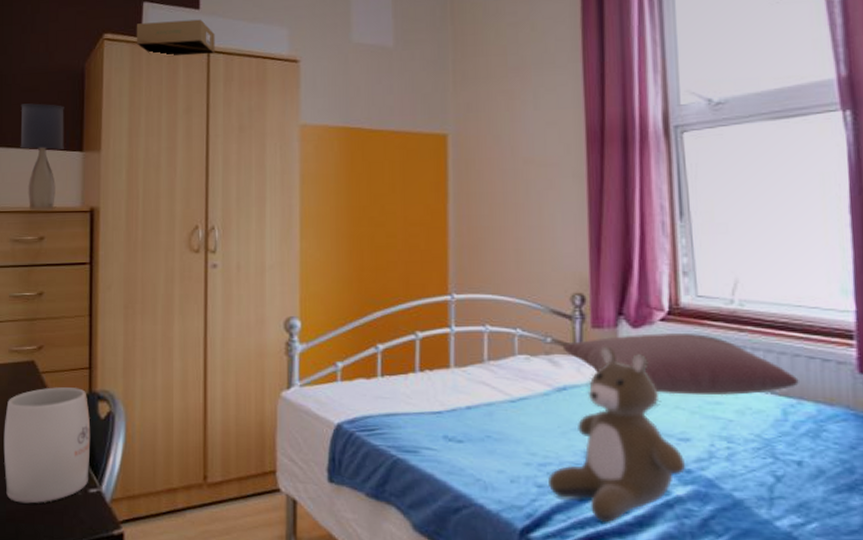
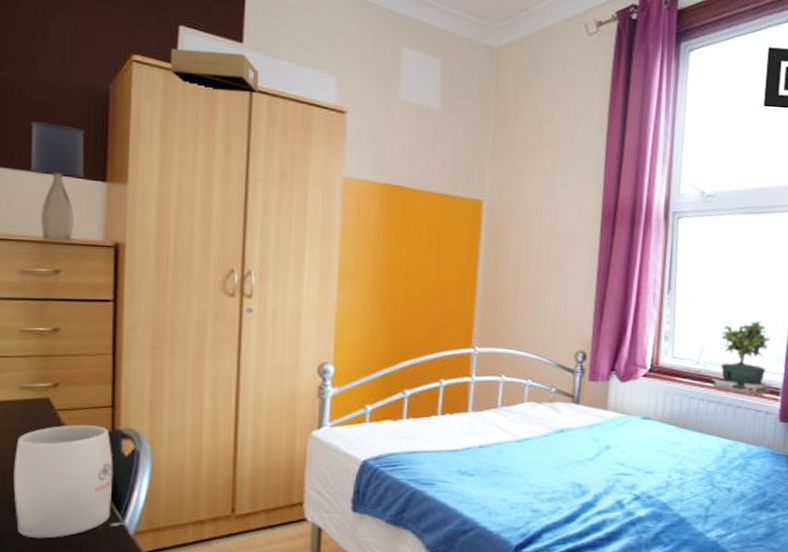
teddy bear: present [548,346,686,523] -> none [541,396,649,539]
pillow: present [562,333,799,396] -> none [563,386,738,438]
potted plant: none [754,245,841,341] -> present [712,320,772,396]

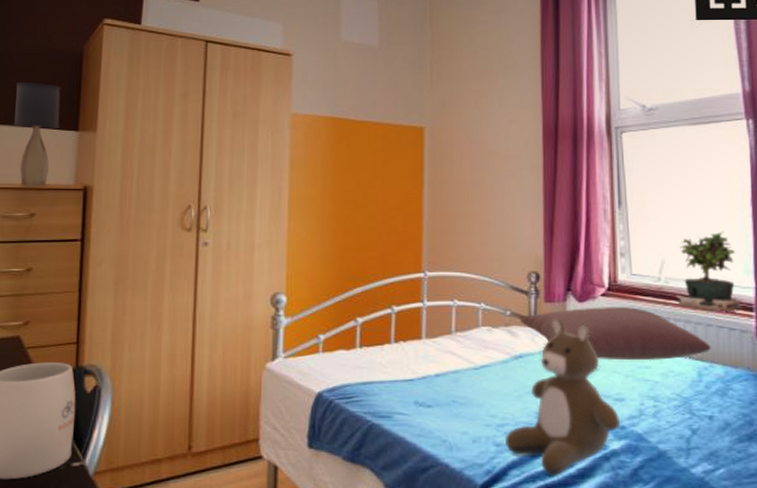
box: present [170,49,259,94] -> none [136,11,213,44]
teddy bear: none [541,396,649,539] -> present [506,318,621,476]
pillow: none [563,386,738,438] -> present [519,307,711,361]

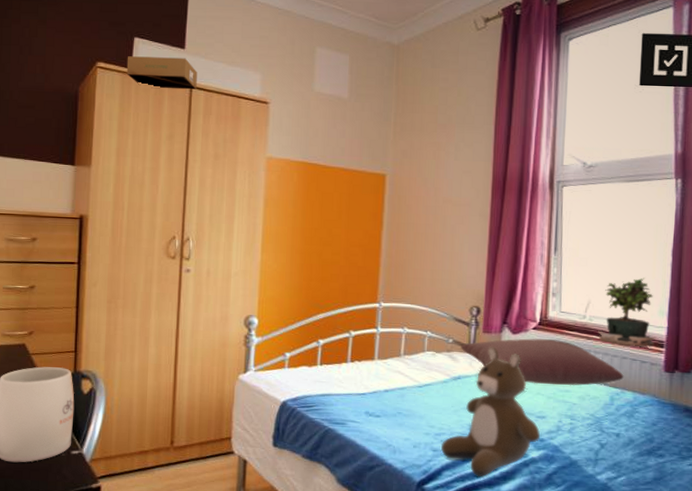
table lamp: present [13,82,61,188] -> none [16,118,58,215]
box: none [136,11,213,44] -> present [126,56,197,90]

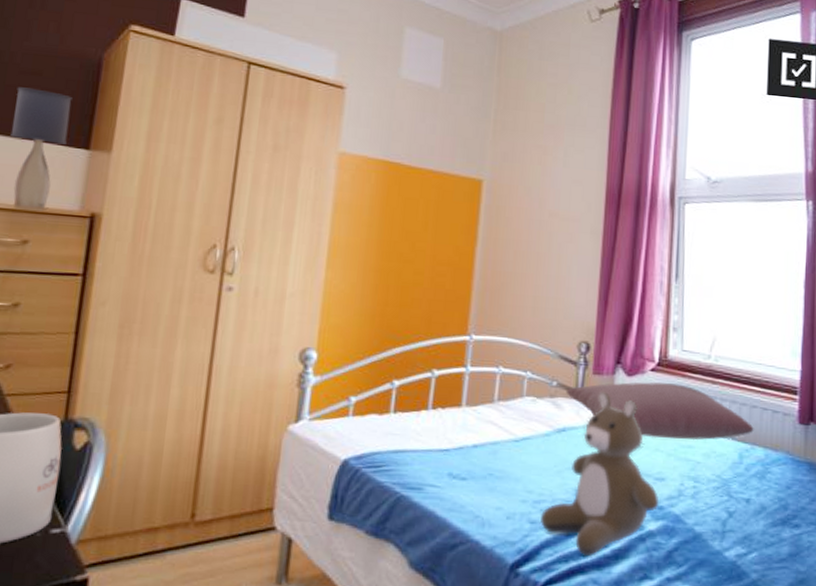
table lamp: none [16,118,58,215] -> present [10,87,72,212]
box: present [126,56,197,90] -> none [167,20,258,67]
potted plant: present [598,277,656,348] -> none [725,312,789,395]

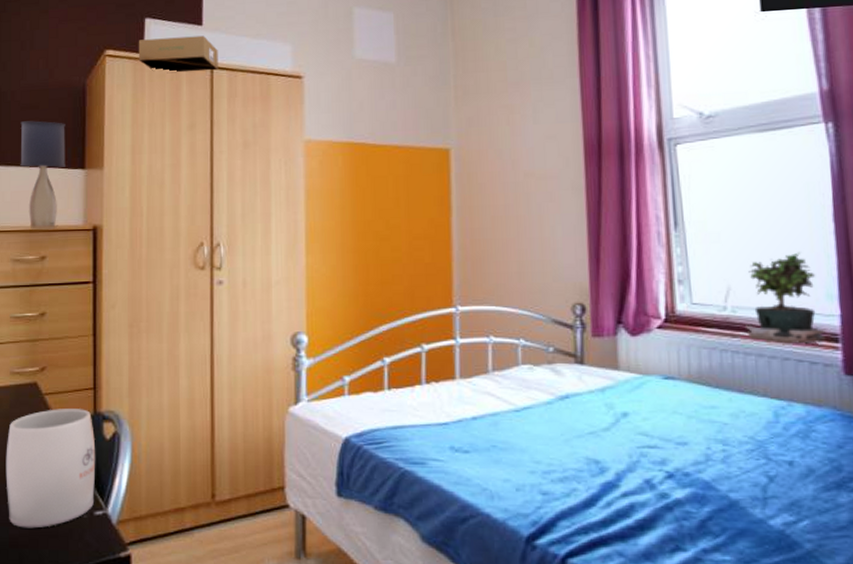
box: none [167,20,258,67] -> present [138,35,218,74]
teddy bear: present [541,392,659,557] -> none [553,354,685,528]
pillow: present [565,381,754,441] -> none [564,340,789,400]
potted plant: none [725,312,789,395] -> present [746,252,827,346]

